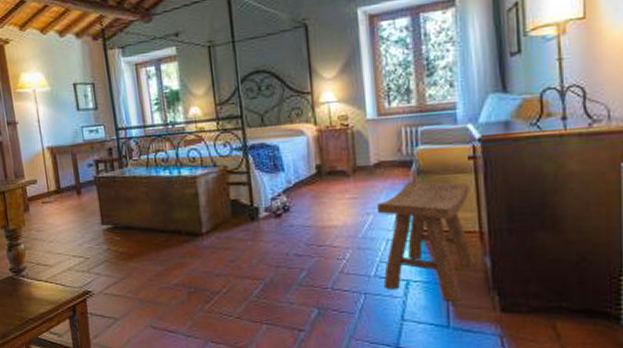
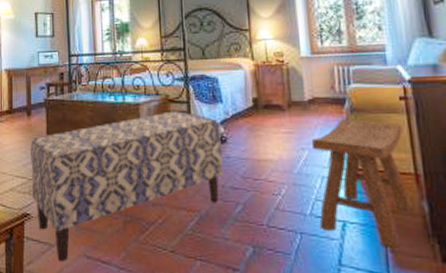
bench: none [84,182,287,334] -> present [31,111,223,262]

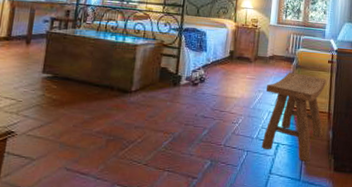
bench: present [31,111,223,262] -> none [20,53,202,174]

